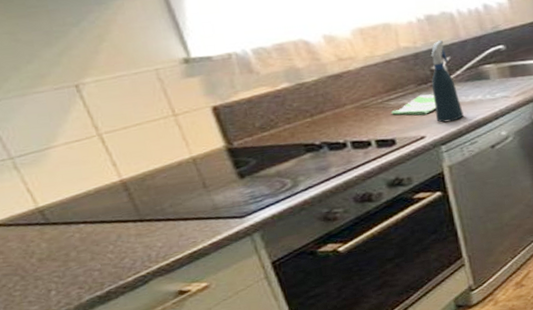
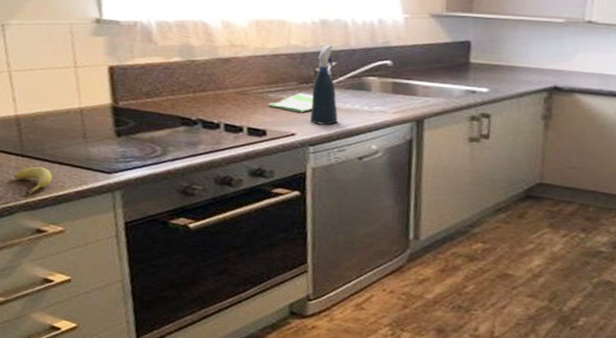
fruit: none [136,227,182,260] -> present [13,166,53,195]

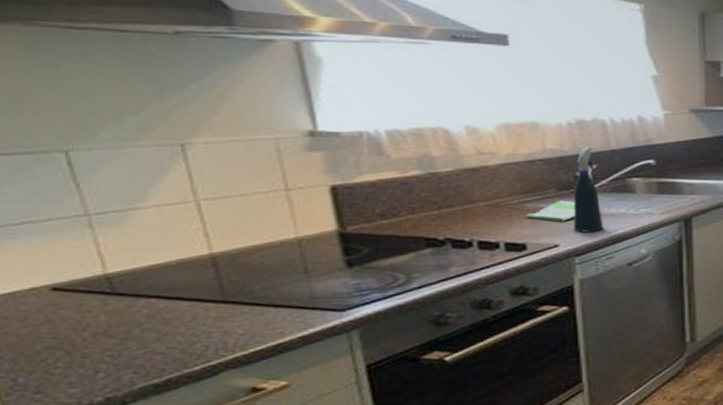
fruit: present [13,166,53,195] -> none [214,313,268,349]

